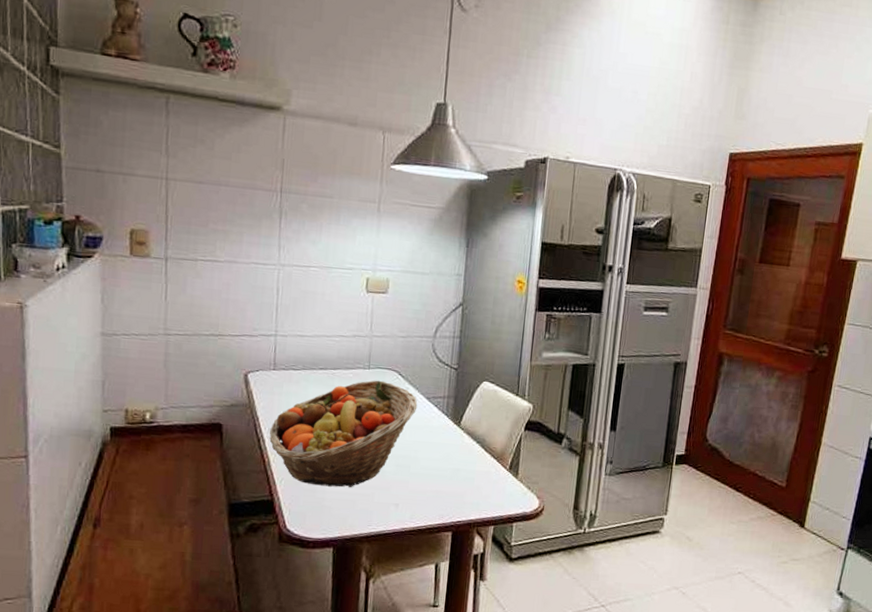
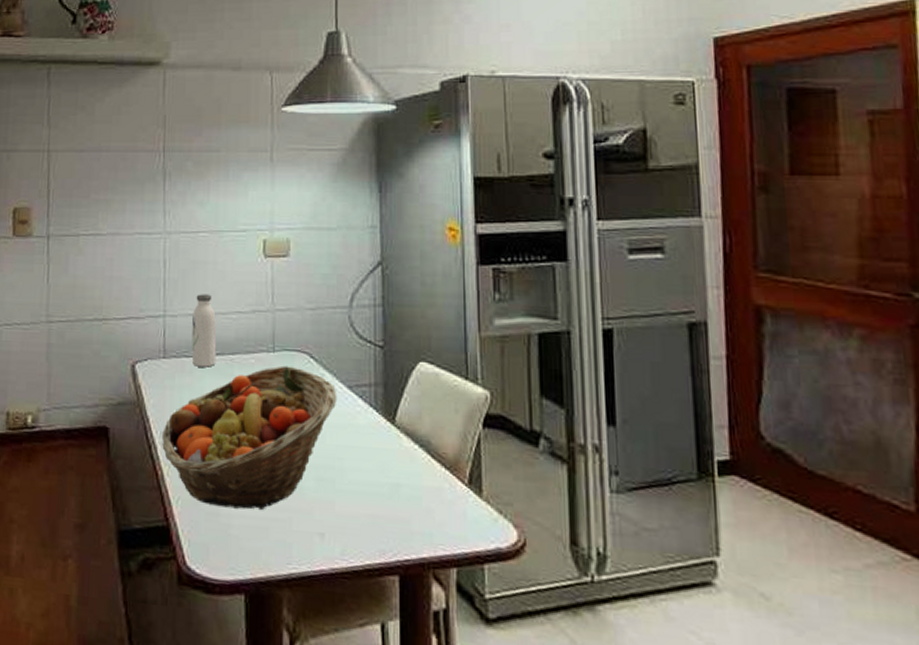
water bottle: none [299,319,322,379] -> present [191,294,217,367]

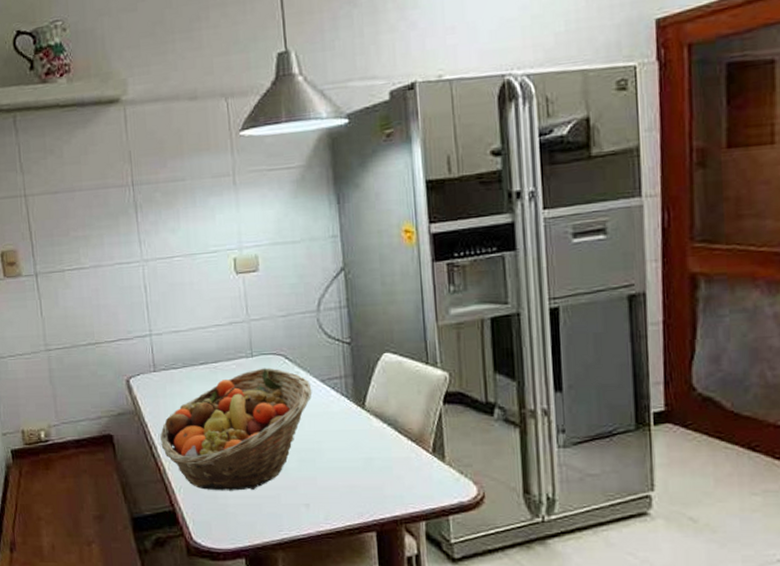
water bottle: present [191,294,217,367] -> none [176,312,201,376]

